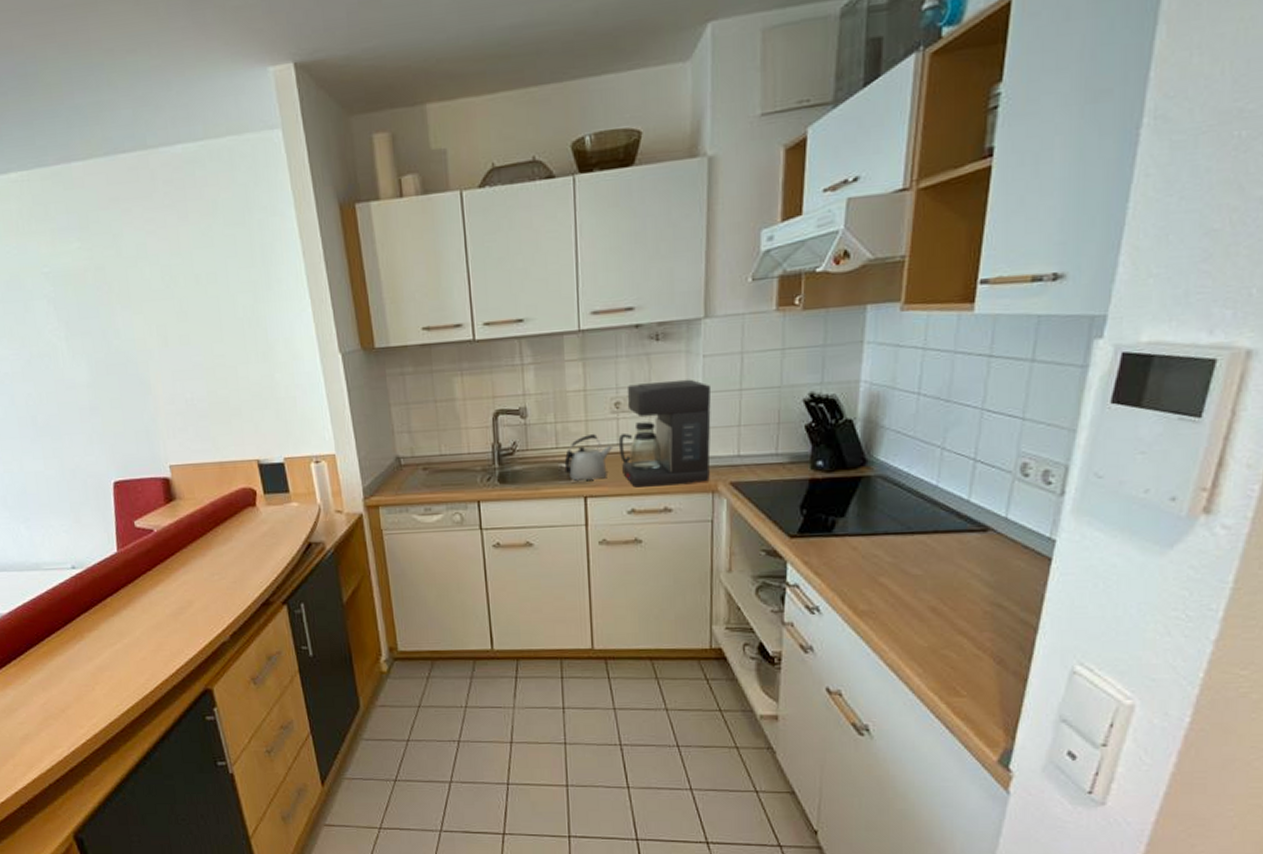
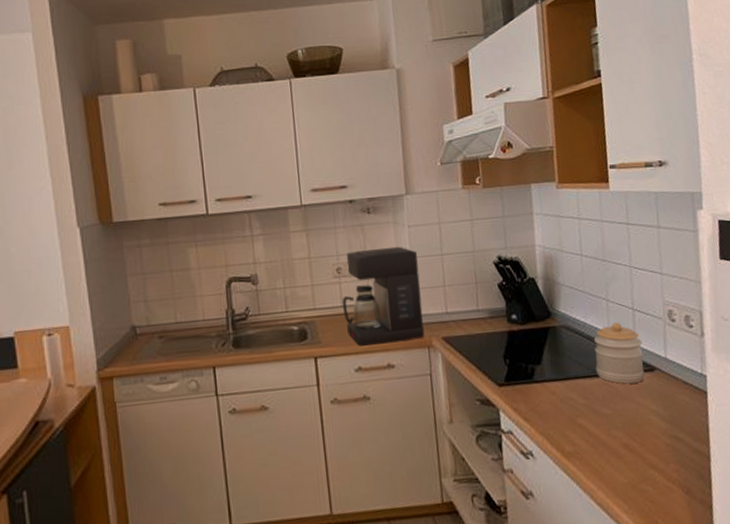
kettle: present [564,433,612,481] -> none [294,296,337,342]
jar: none [912,474,979,544] -> present [593,322,645,384]

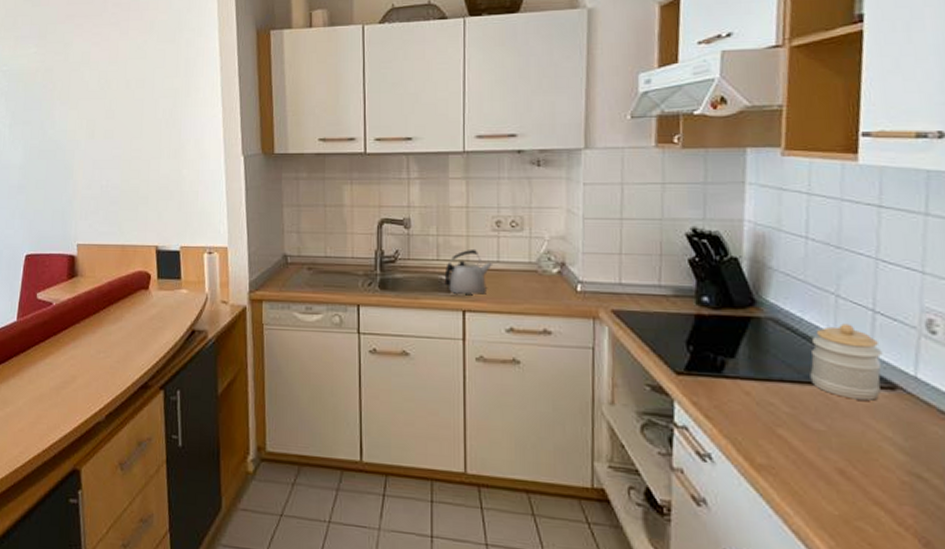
kettle: none [294,296,337,342] -> present [444,248,492,295]
coffee maker: present [341,246,425,346] -> none [498,204,592,307]

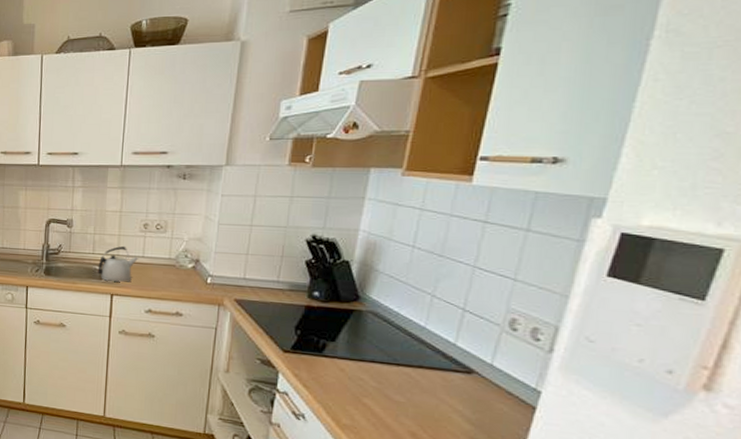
jar: present [810,323,883,401] -> none [398,319,466,381]

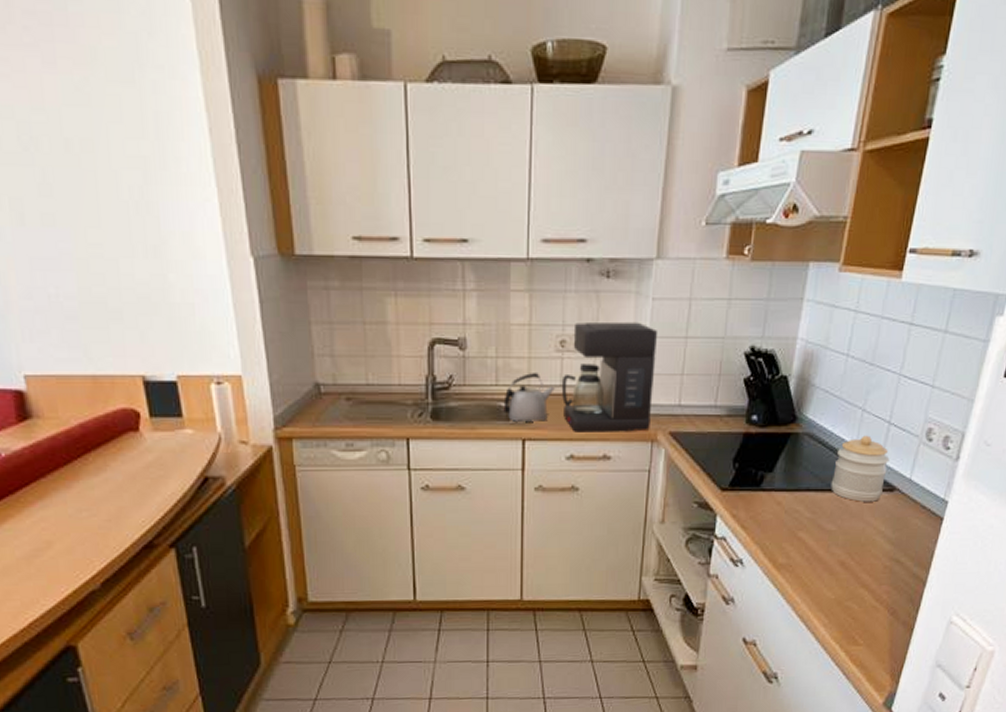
coffee maker: none [143,211,226,296] -> present [561,321,658,432]
jar: none [398,319,466,381] -> present [830,435,890,502]

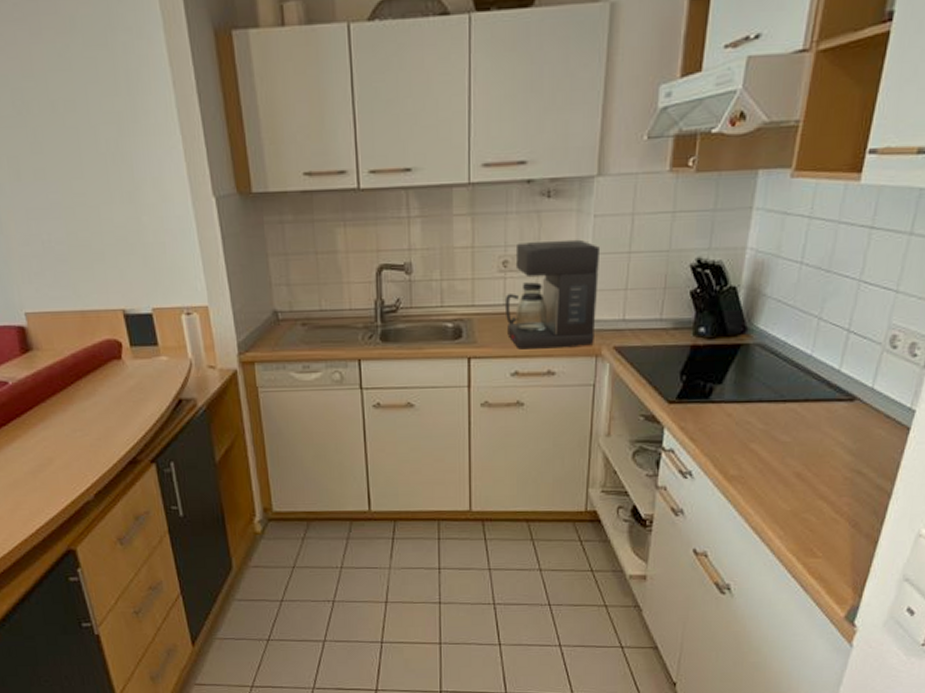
kettle: present [503,372,555,422] -> none [449,292,498,341]
jar: present [830,435,890,502] -> none [784,344,849,412]

